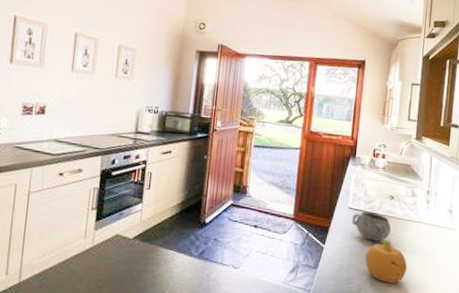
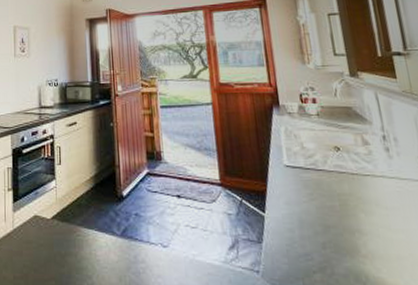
decorative bowl: present [352,211,392,241] -> none [292,168,347,204]
fruit: present [365,239,407,283] -> none [320,201,382,258]

